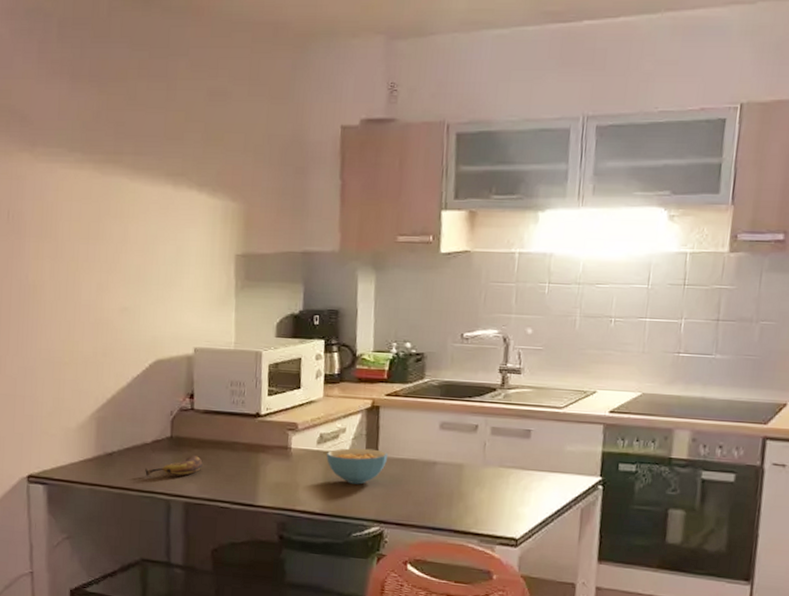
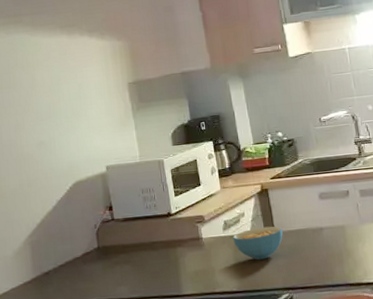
banana: present [145,455,203,477] -> none [80,260,130,288]

